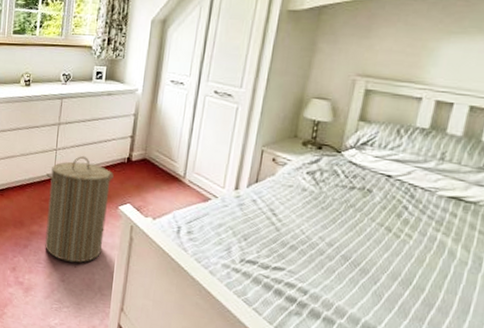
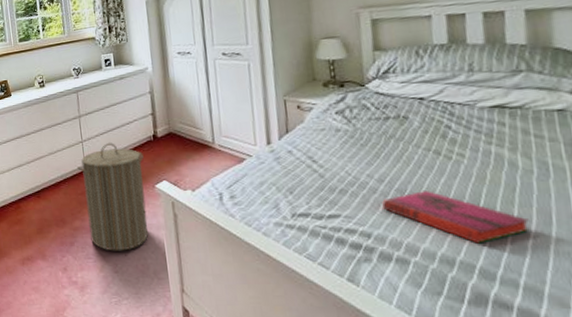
hardback book: none [325,261,450,319] -> present [382,191,529,244]

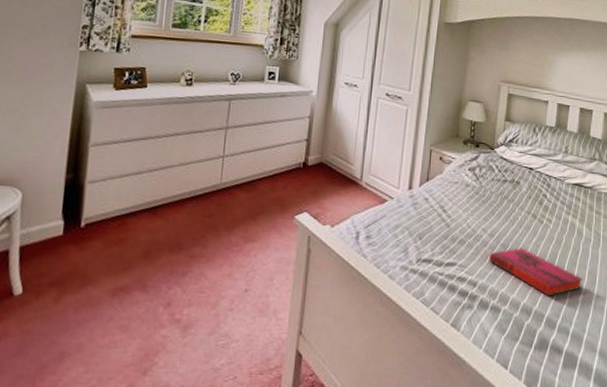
laundry hamper: present [77,143,148,251] -> none [209,163,289,286]

